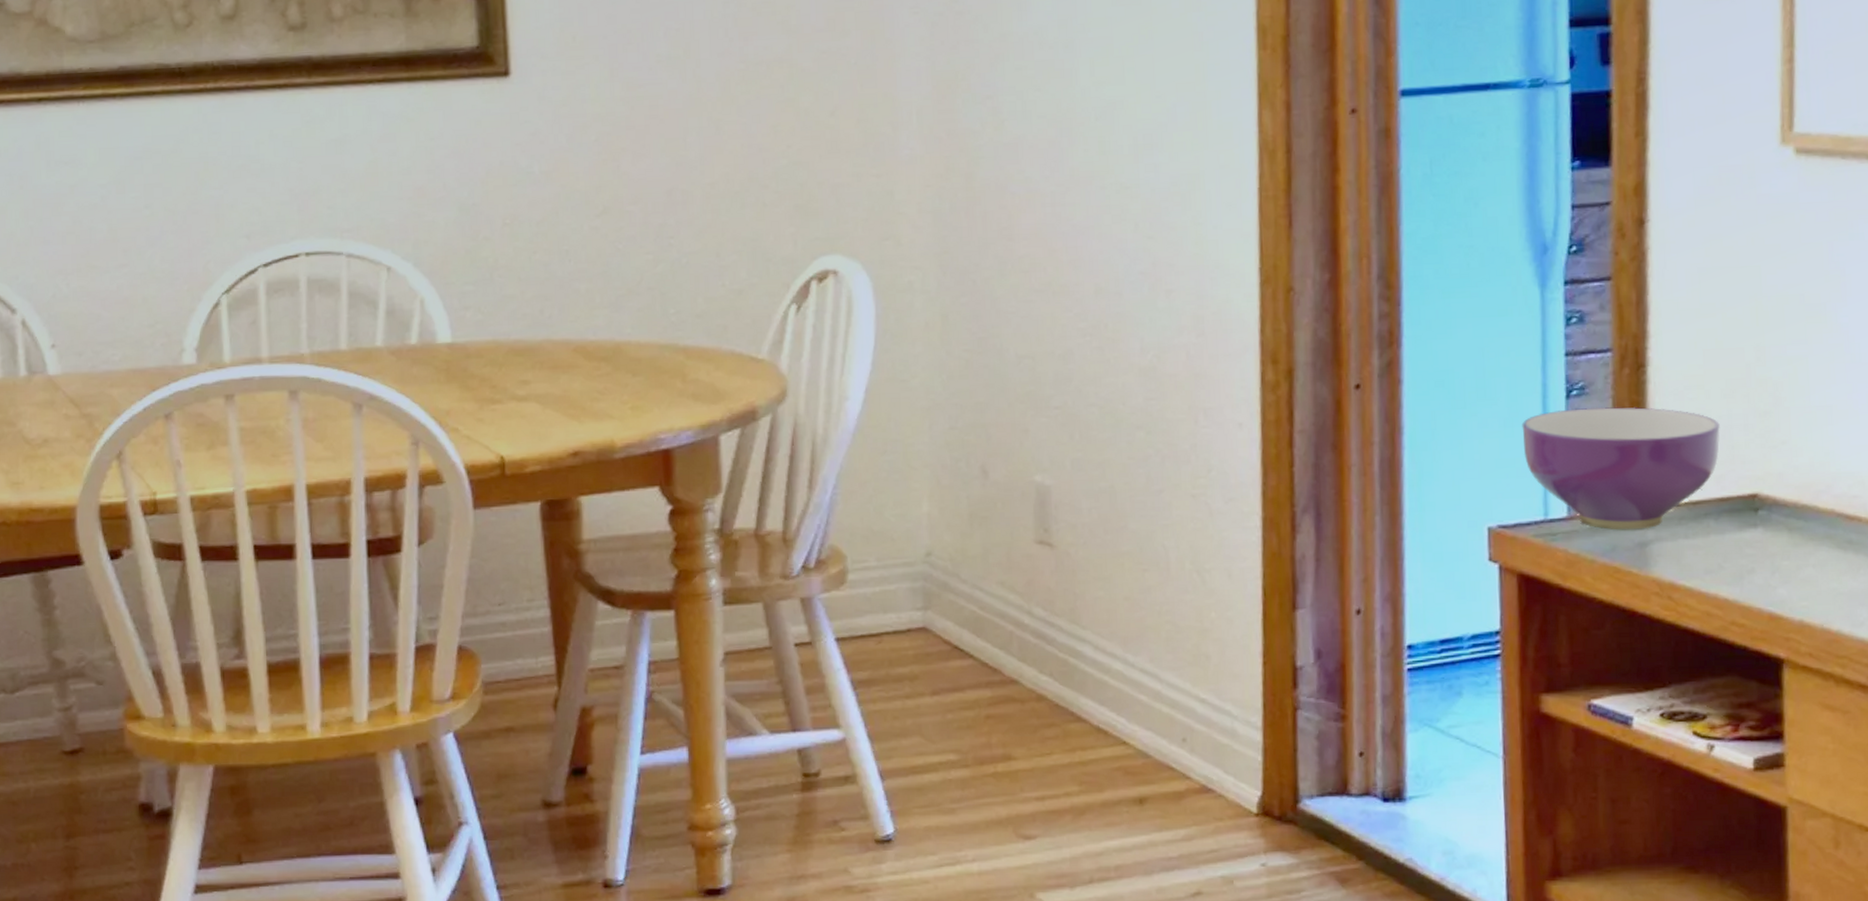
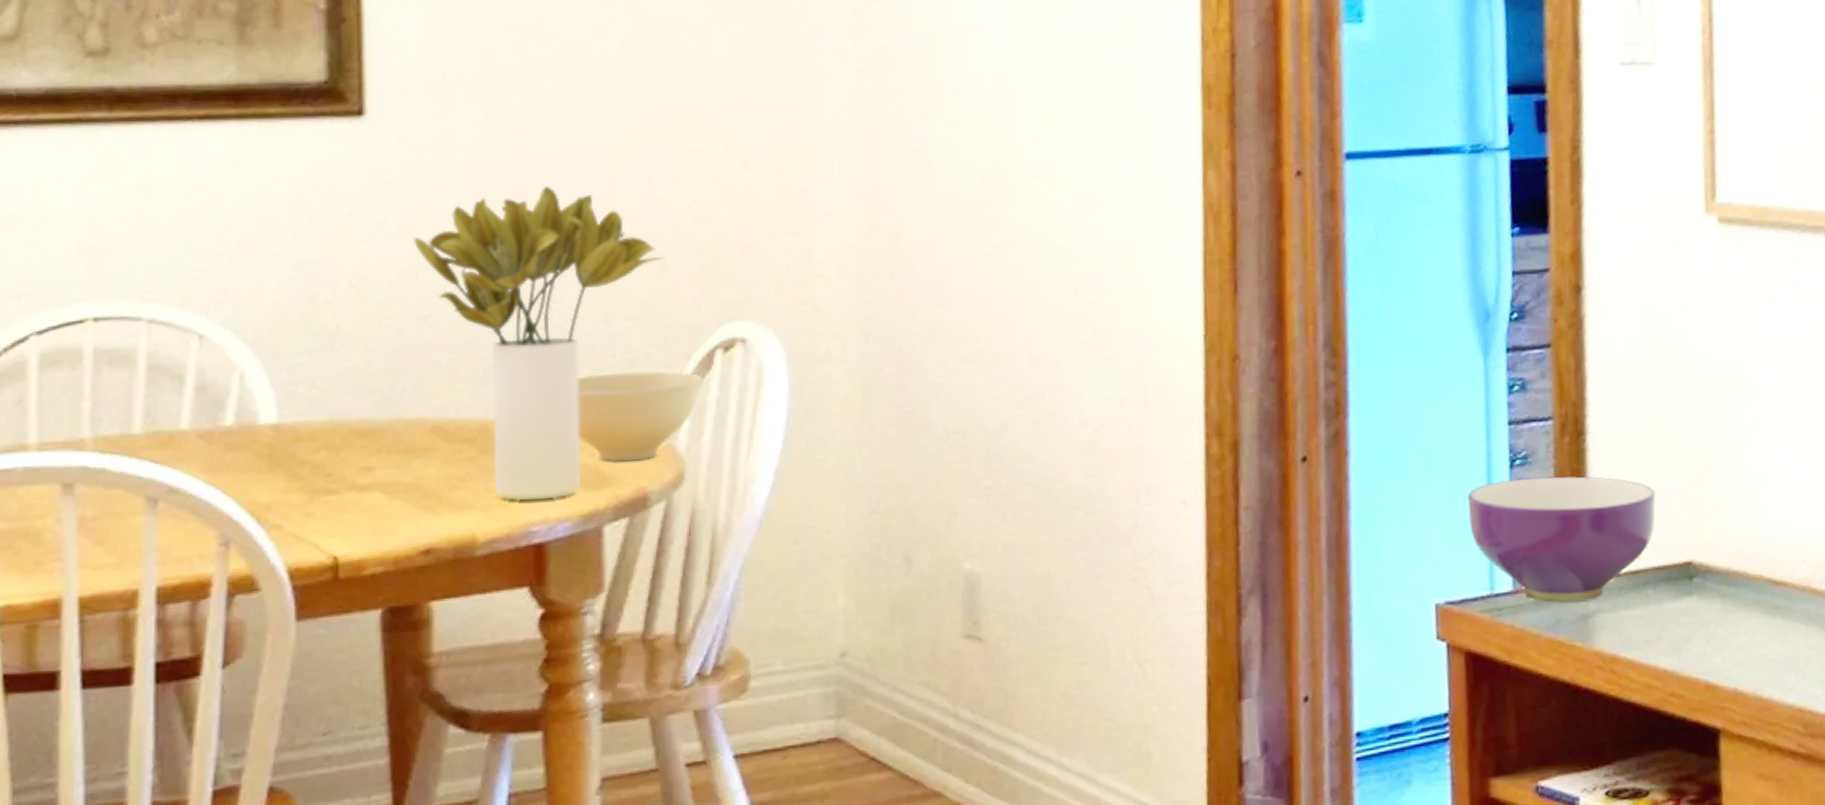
flower bouquet: none [553,135,767,412] -> present [412,185,667,501]
bowl: none [694,300,802,380] -> present [578,371,704,462]

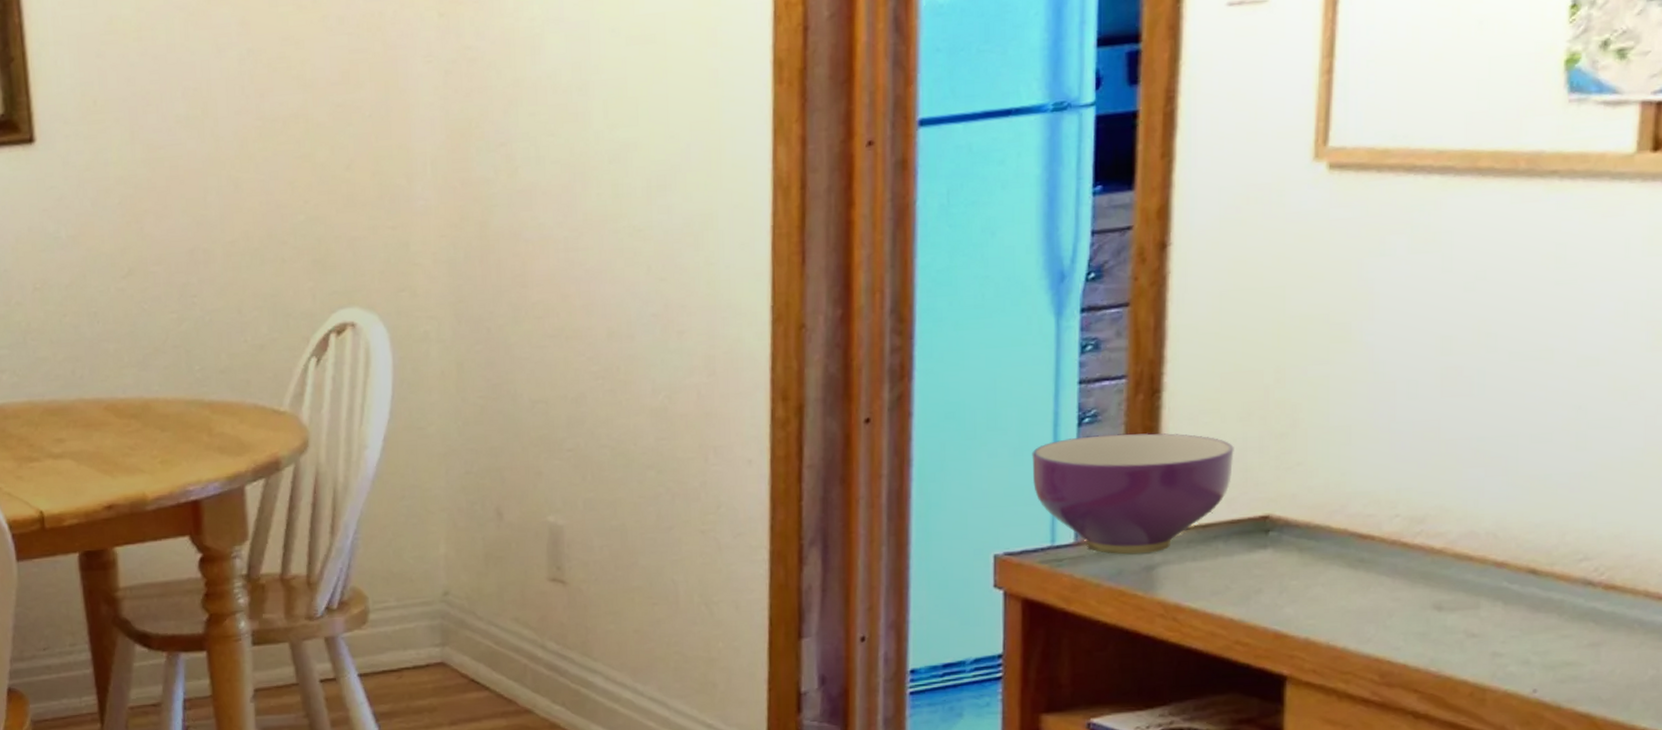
flower bouquet: present [412,185,667,501] -> none [80,195,286,466]
bowl: present [578,371,704,462] -> none [218,354,321,432]

